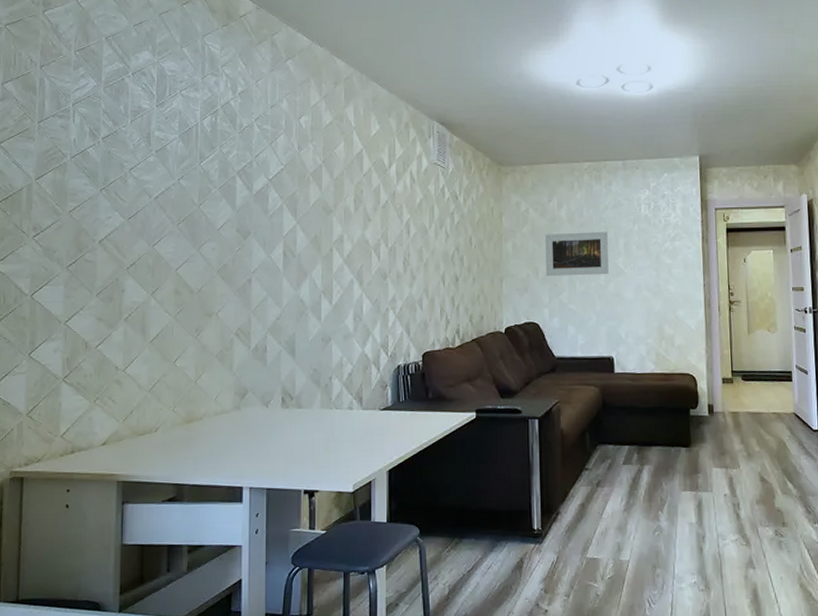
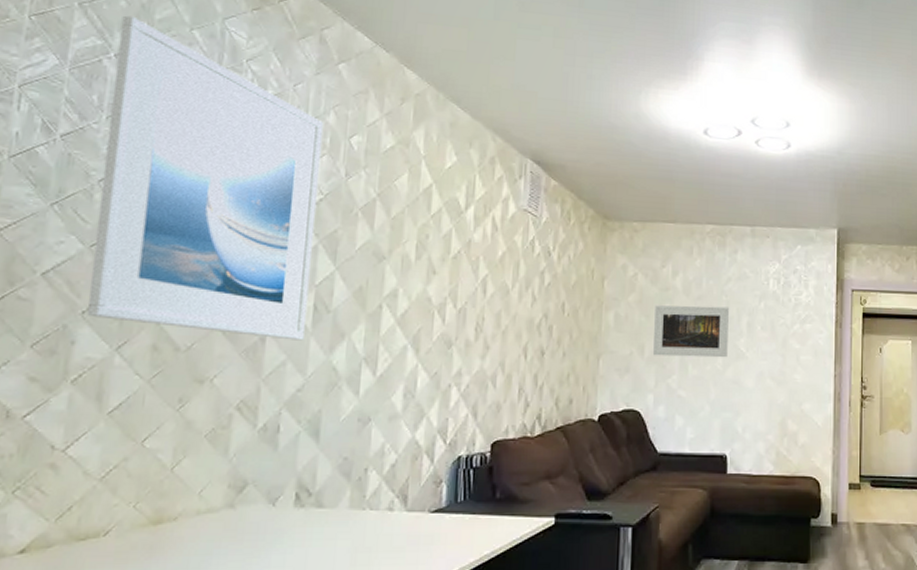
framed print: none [130,42,280,280] -> present [86,15,324,341]

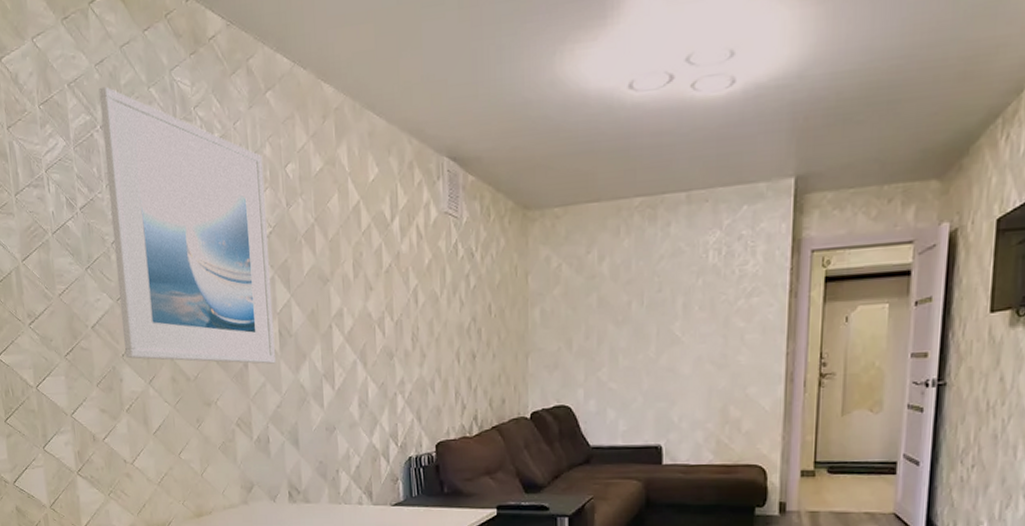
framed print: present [652,305,729,358] -> none [580,288,662,350]

